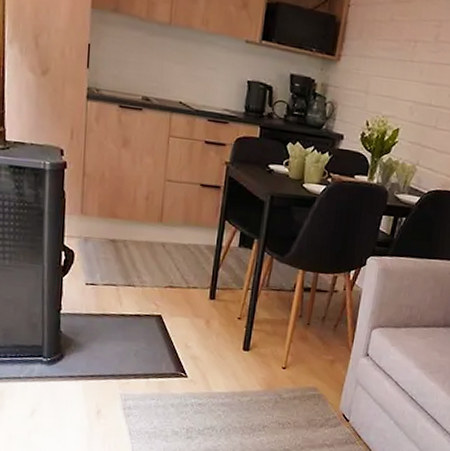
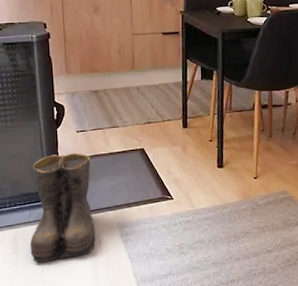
boots: none [17,306,98,425] -> present [30,152,96,263]

